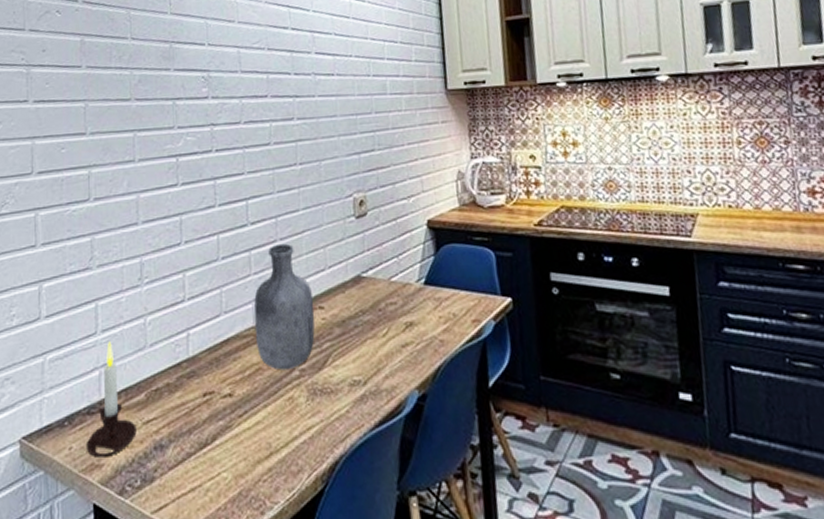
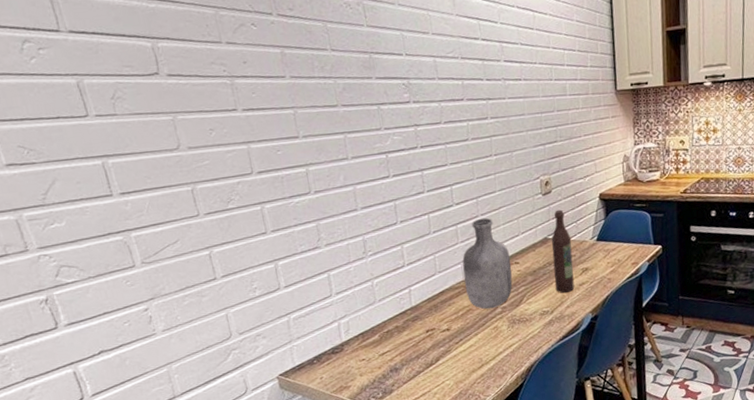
candle: present [86,341,137,457] -> none [334,301,375,382]
wine bottle: none [365,238,396,357] -> present [551,209,575,294]

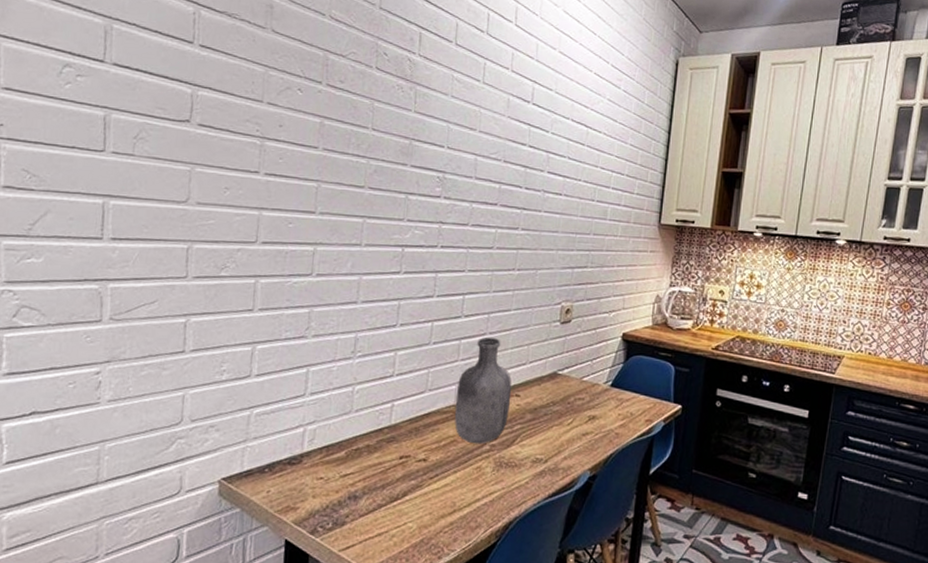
wine bottle: present [551,209,575,294] -> none [554,343,583,442]

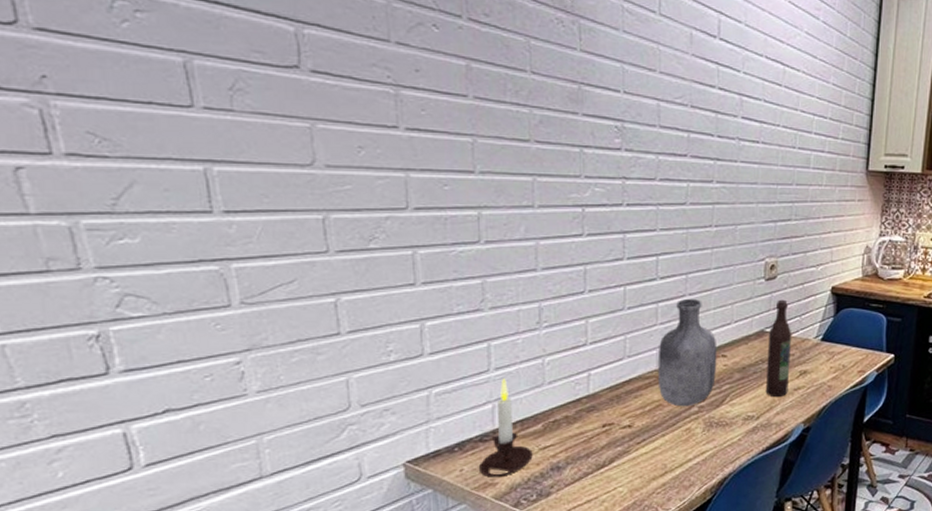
candle: none [283,404,334,502] -> present [478,378,533,477]
wine bottle: none [554,343,583,442] -> present [765,299,792,398]

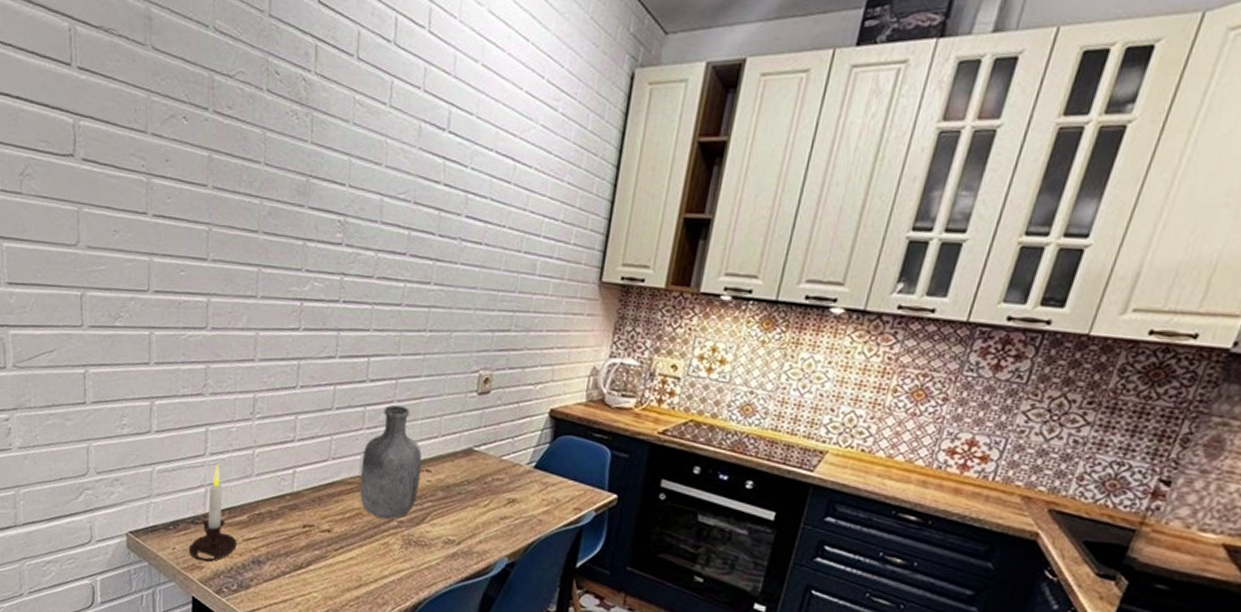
wine bottle: present [765,299,792,398] -> none [469,417,503,525]

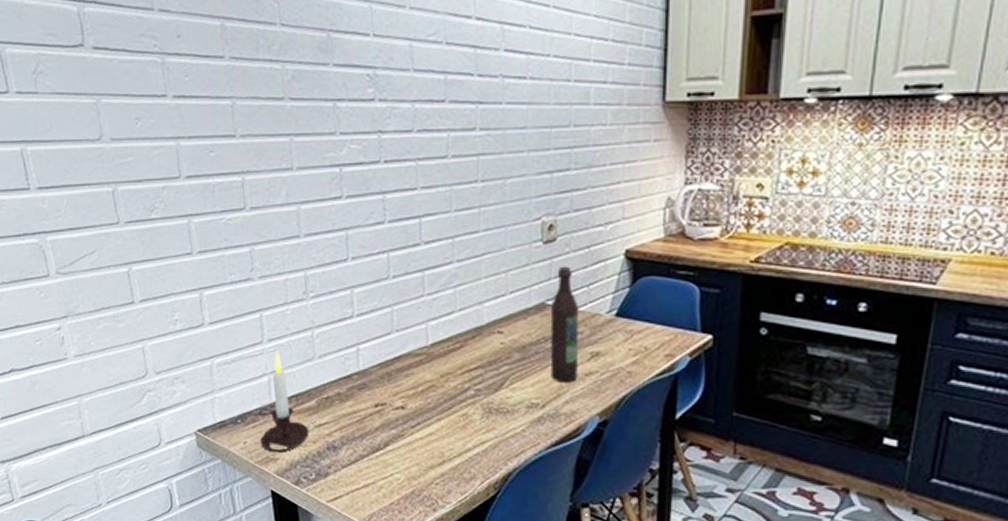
vase: present [359,404,422,520] -> none [427,265,493,389]
wine bottle: none [469,417,503,525] -> present [550,266,579,384]

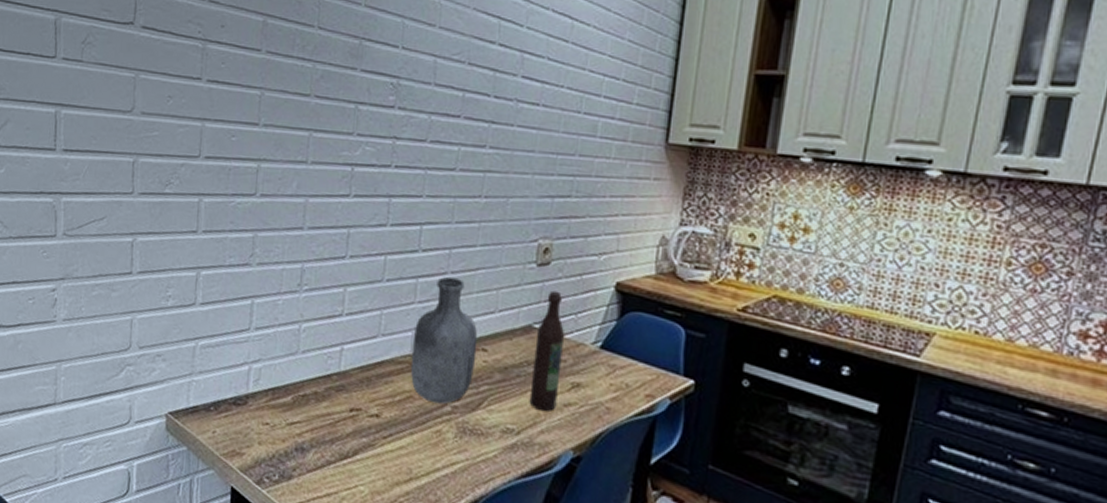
candle: present [260,351,309,453] -> none [229,340,280,447]
vase: none [427,265,493,389] -> present [410,276,478,404]

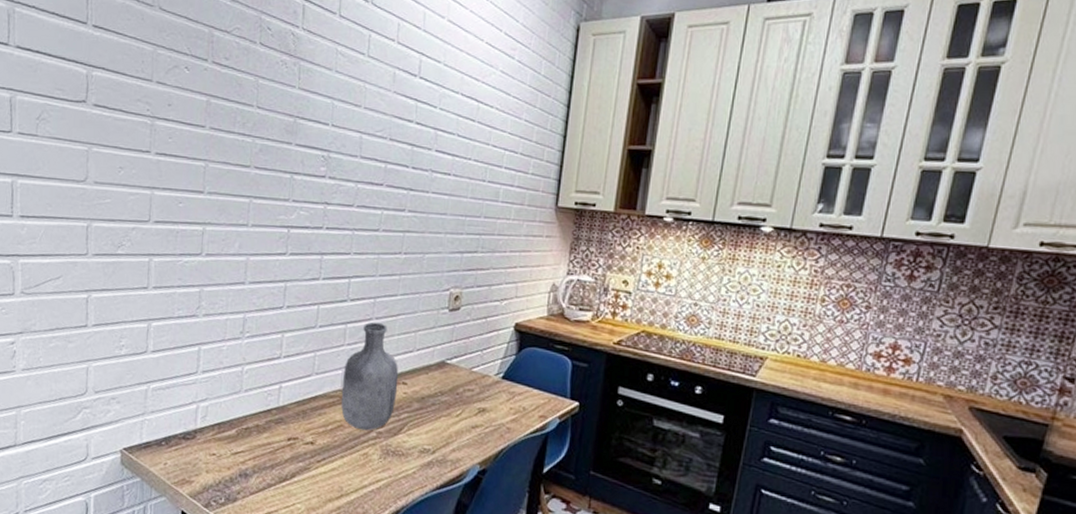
wine bottle: present [529,290,565,413] -> none [443,331,473,434]

